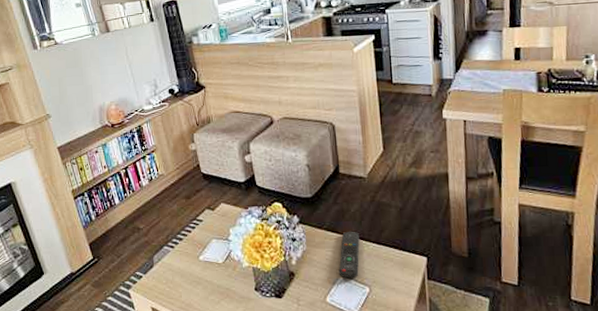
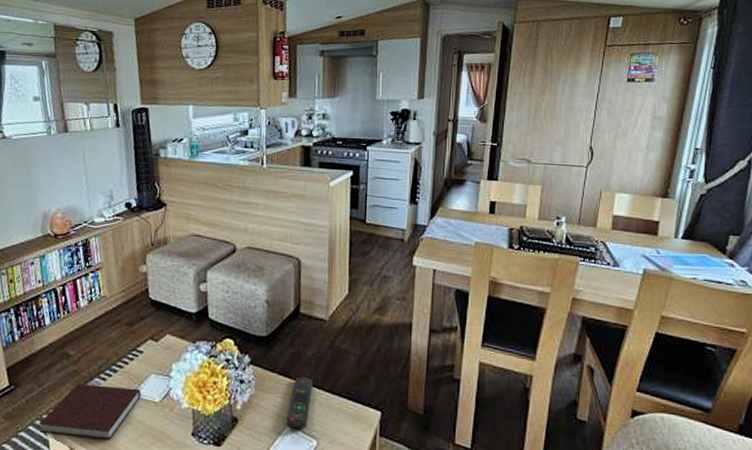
notebook: none [122,252,206,299] -> present [39,384,142,440]

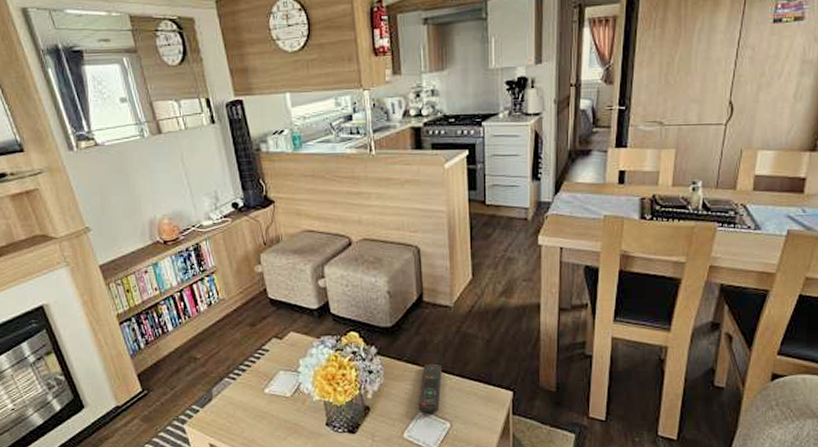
notebook: present [39,384,142,440] -> none [176,384,272,435]

